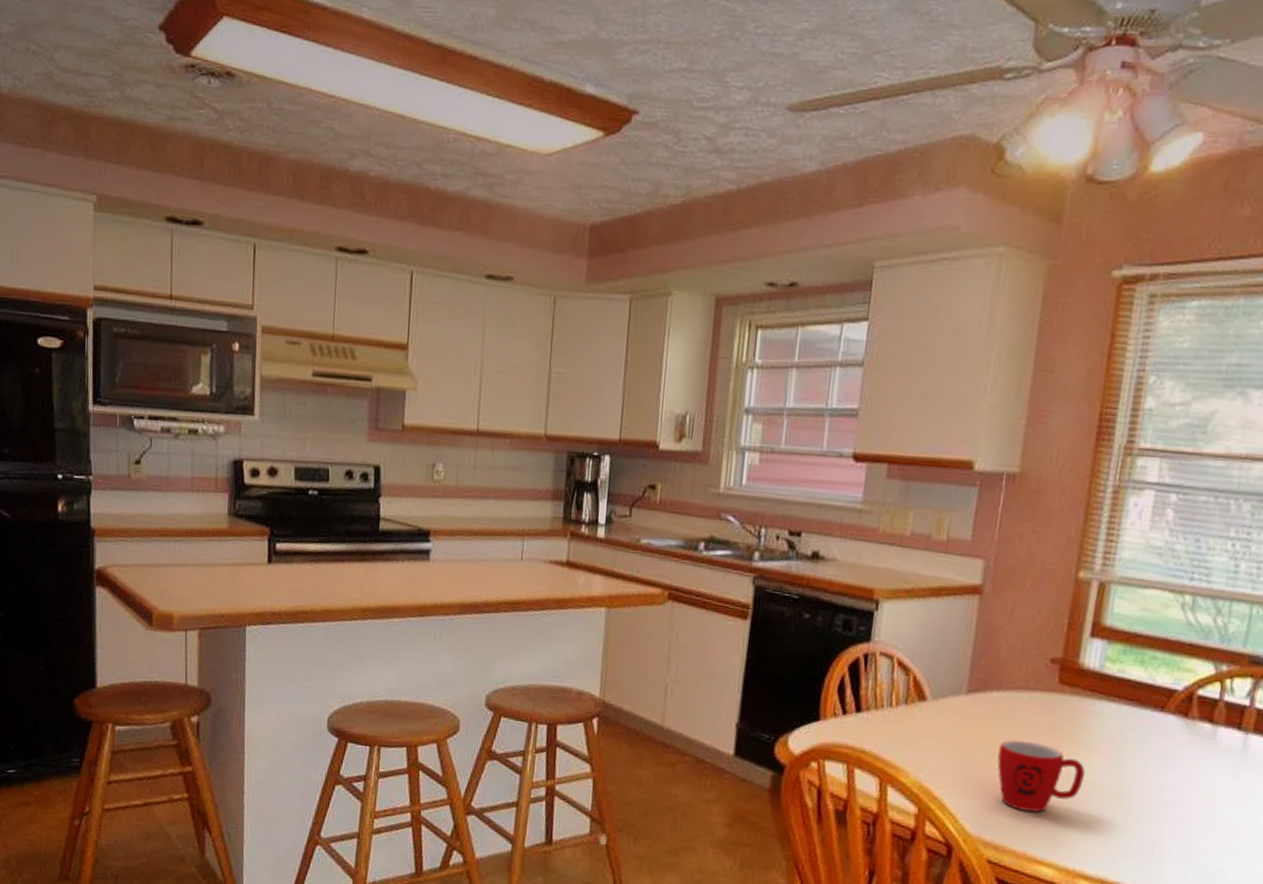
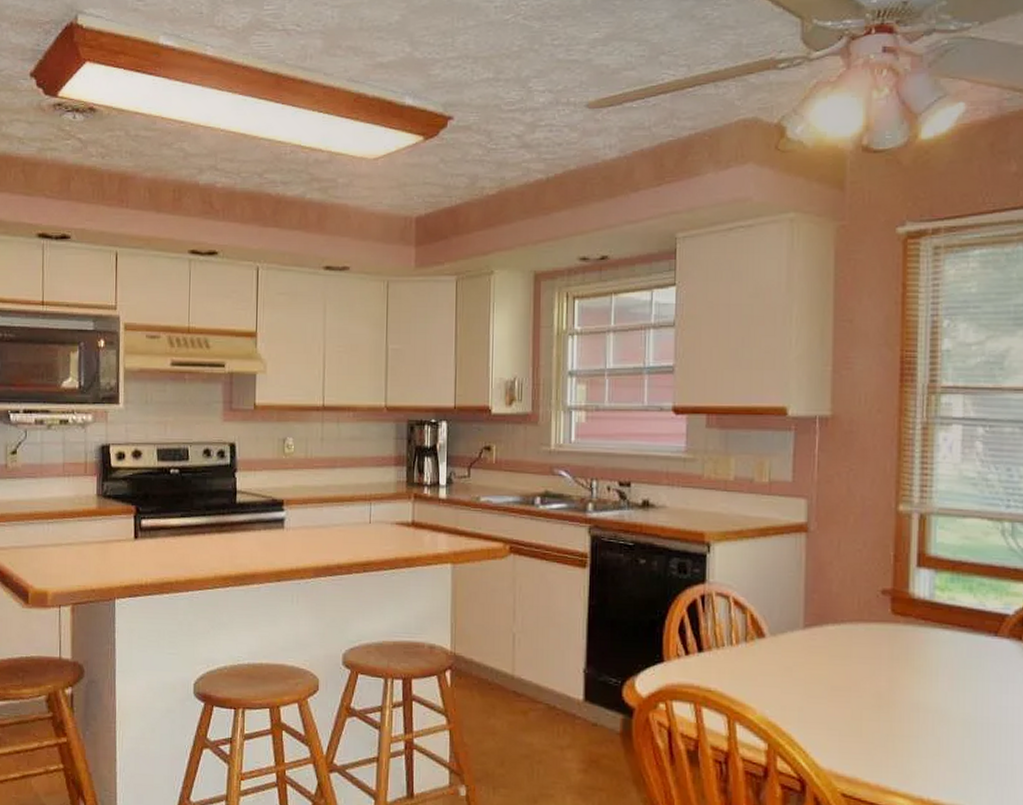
mug: present [997,740,1085,812] -> none [841,671,928,742]

